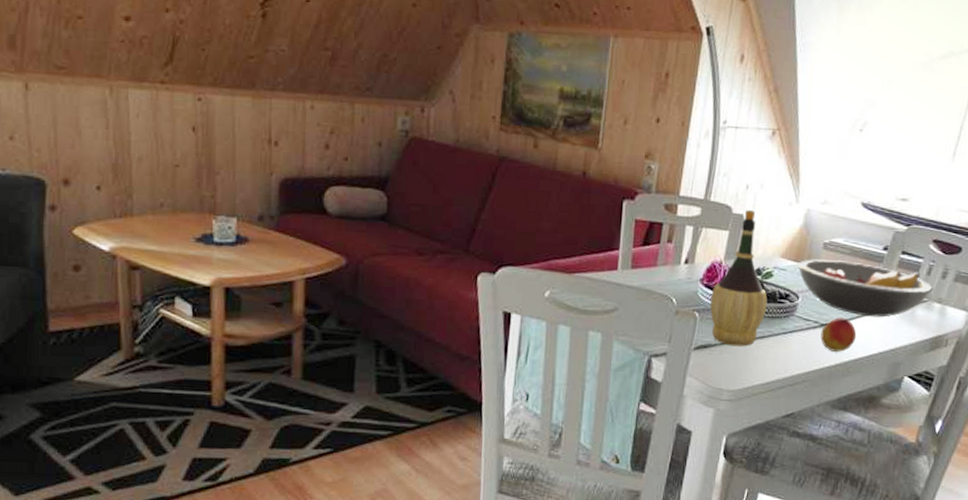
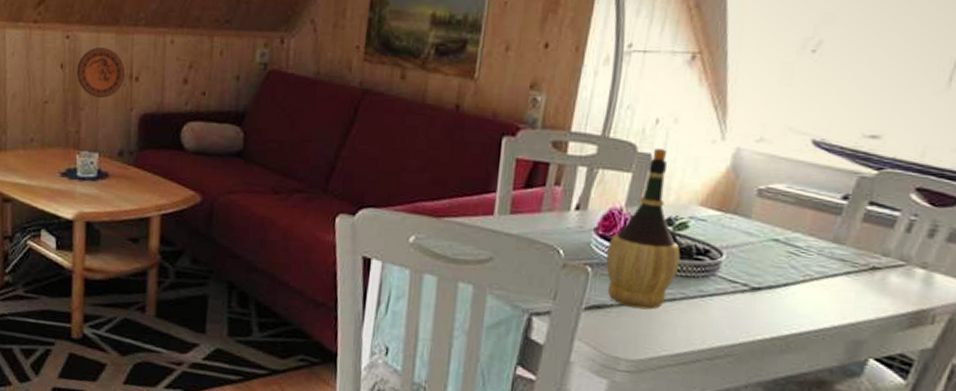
decorative plate: none [210,111,263,163] -> present [76,47,125,99]
fruit bowl: present [797,259,934,318] -> none [721,208,916,283]
peach: present [821,317,857,352] -> none [751,281,801,323]

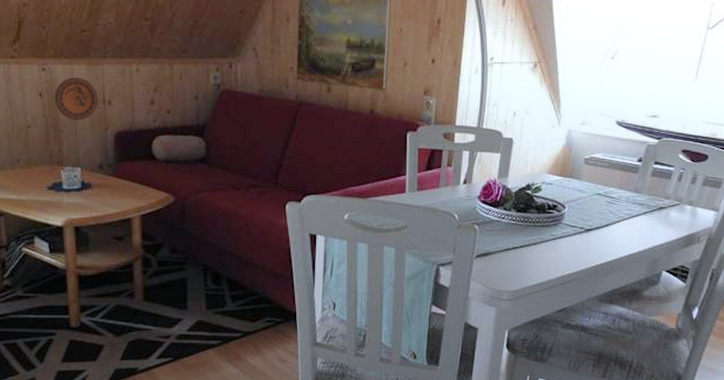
wine bottle: present [606,149,681,310] -> none [488,134,538,253]

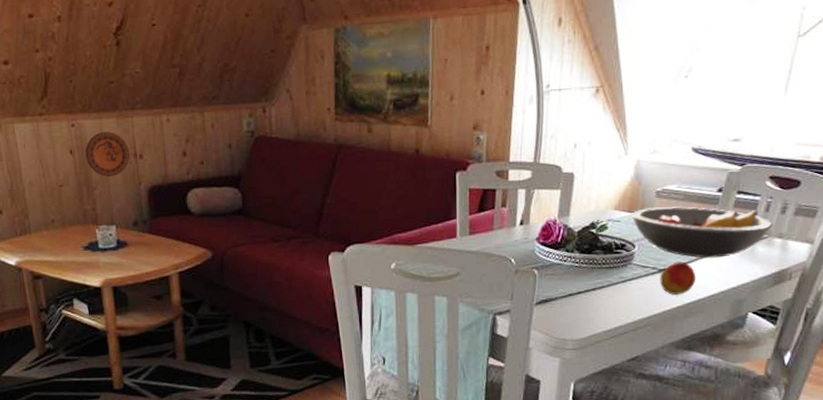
fruit bowl: none [562,173,685,221] -> present [631,206,774,258]
peach: none [586,223,618,253] -> present [660,261,696,295]

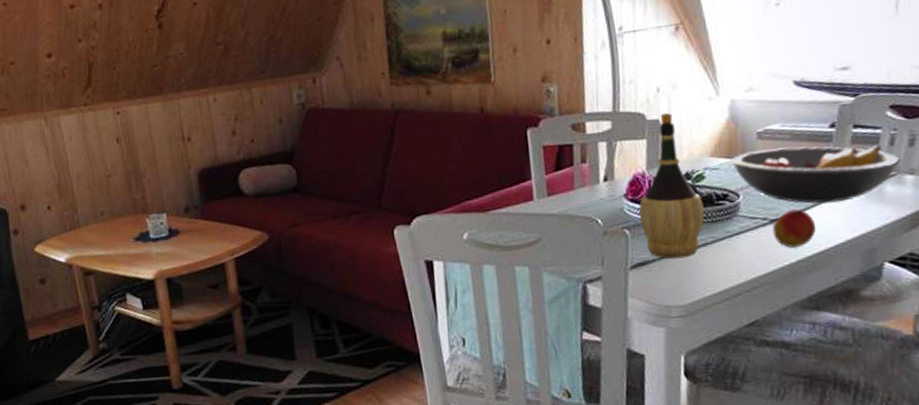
decorative plate: present [85,132,130,177] -> none [132,116,177,163]
wine bottle: none [548,168,604,299] -> present [639,113,705,259]

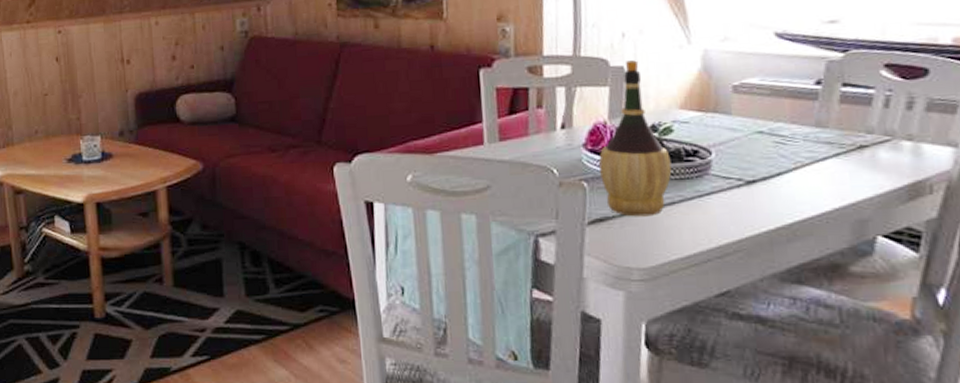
fruit bowl: present [730,145,902,204] -> none [702,103,898,167]
peach: present [773,209,816,248] -> none [748,171,799,213]

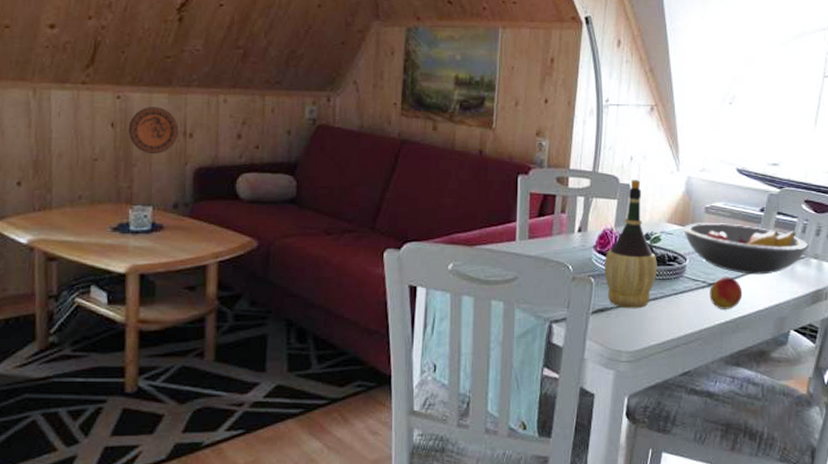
decorative plate: none [71,37,116,85] -> present [128,107,178,155]
fruit bowl: none [702,103,898,167] -> present [682,223,810,275]
peach: none [748,171,799,213] -> present [709,277,743,309]

